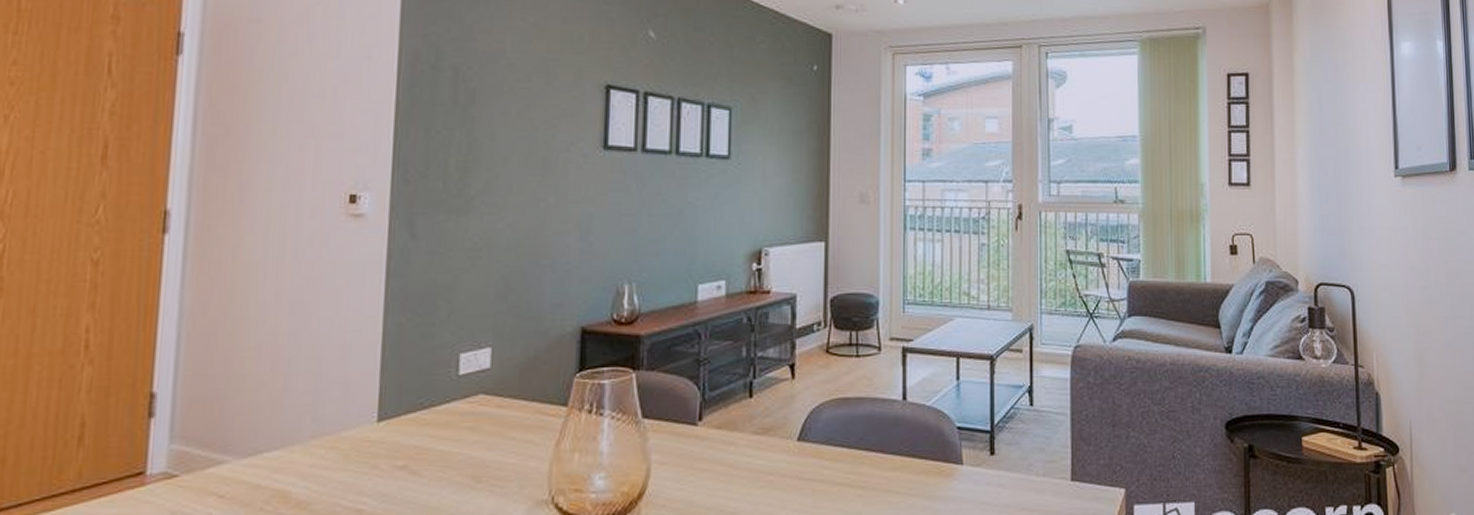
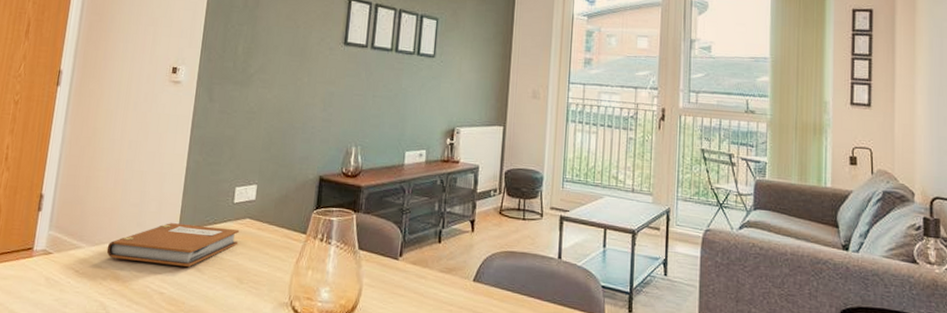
notebook: none [267,410,471,472] -> present [106,223,240,267]

